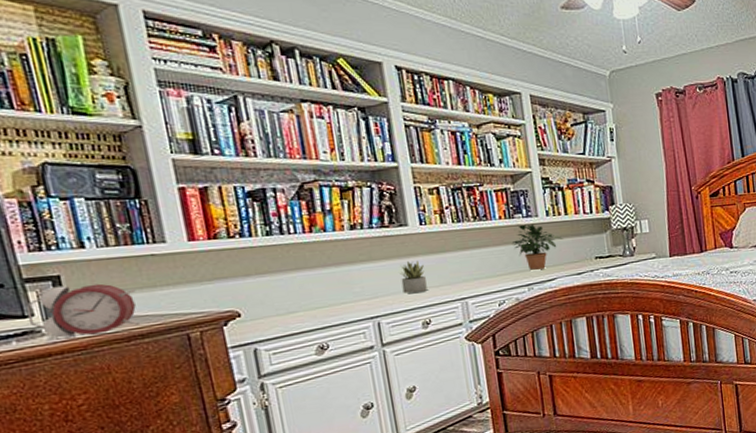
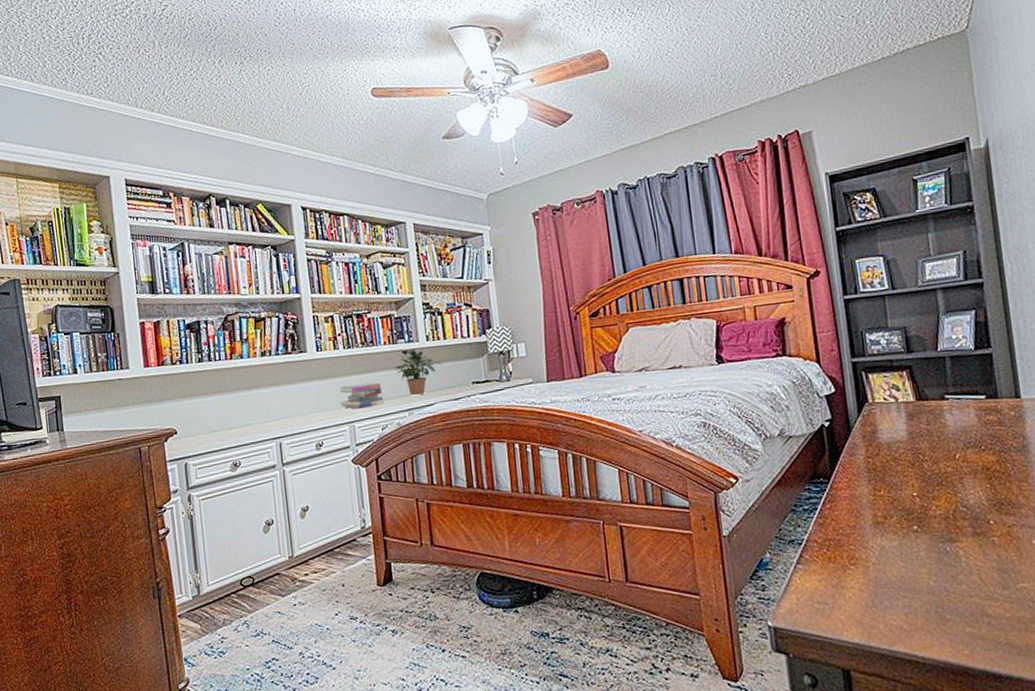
alarm clock: present [27,283,139,338] -> none [38,403,108,448]
succulent plant: present [400,260,427,294] -> none [299,385,321,417]
books: none [449,257,500,285] -> present [340,382,384,409]

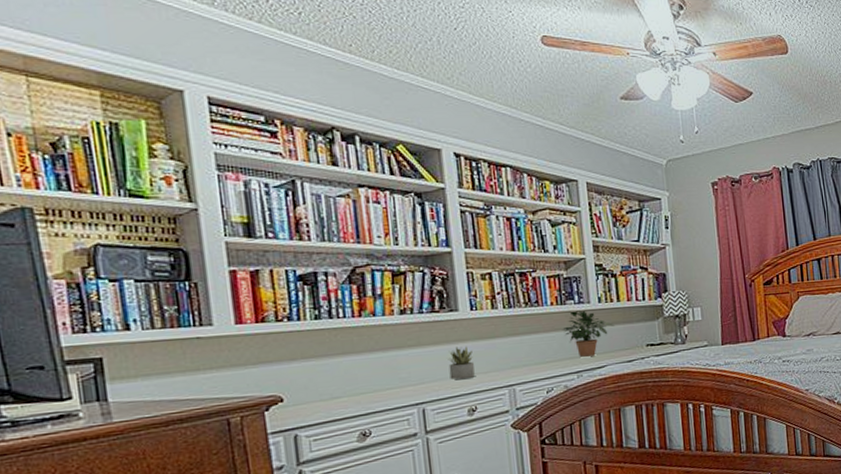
succulent plant: none [299,385,321,417] -> present [448,346,475,380]
books: present [340,382,384,409] -> none [498,344,549,372]

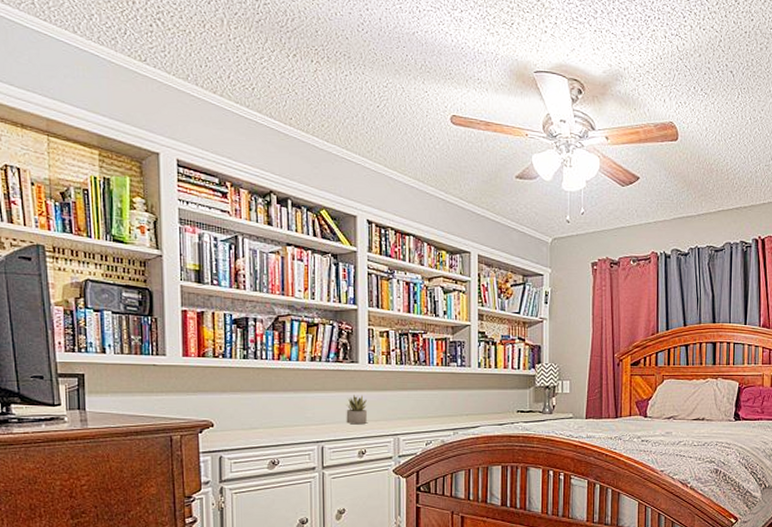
potted plant: present [562,310,615,358] -> none [444,373,490,417]

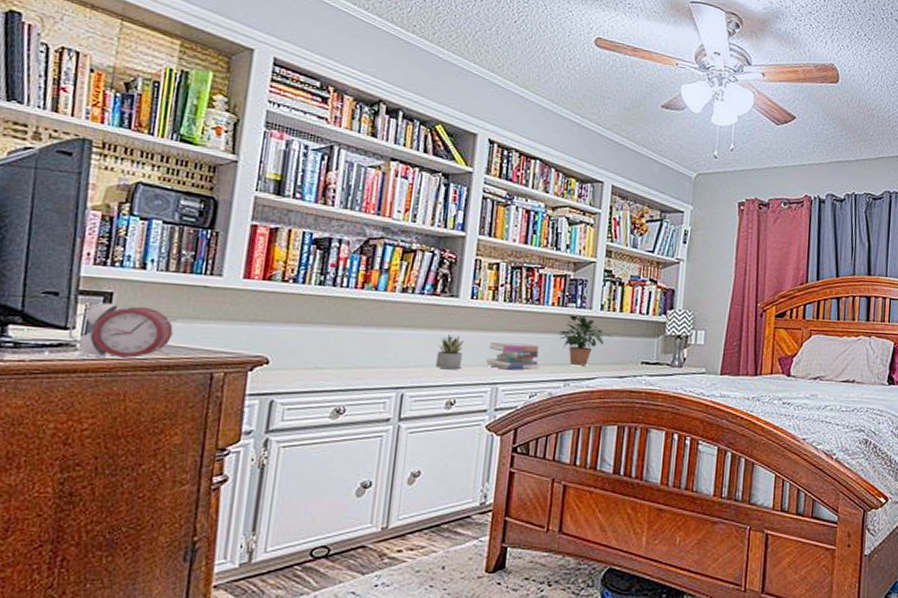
alarm clock: none [56,383,138,427] -> present [67,302,178,358]
books: none [387,399,430,423] -> present [486,341,539,370]
potted plant: none [444,373,490,417] -> present [558,315,612,367]

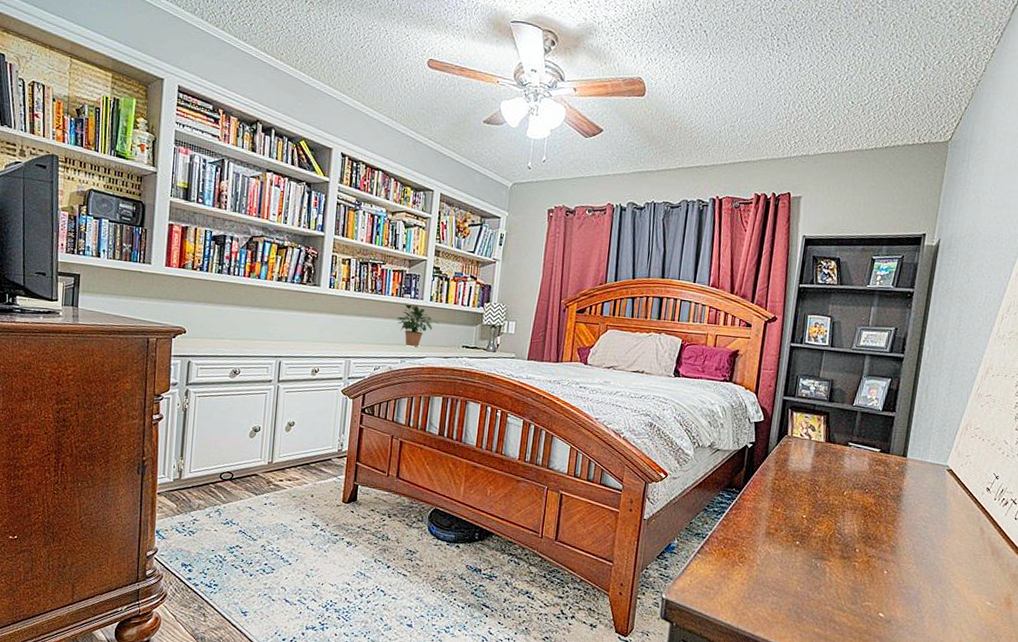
alarm clock: present [67,302,178,358] -> none [53,282,124,324]
succulent plant: present [435,334,464,370] -> none [304,316,324,345]
books: present [486,341,539,370] -> none [341,323,382,348]

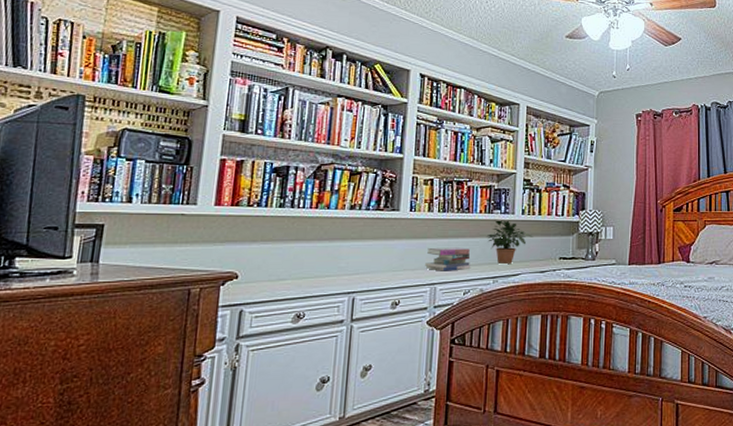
books: none [341,323,382,348] -> present [425,247,471,271]

